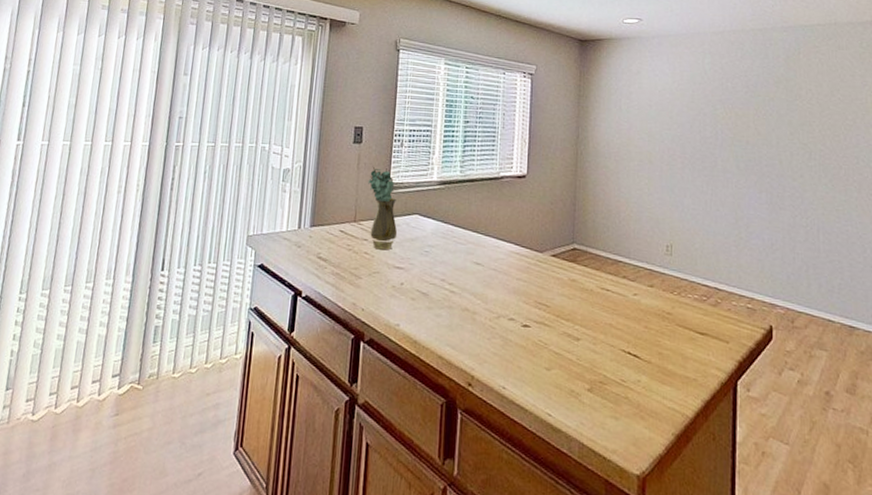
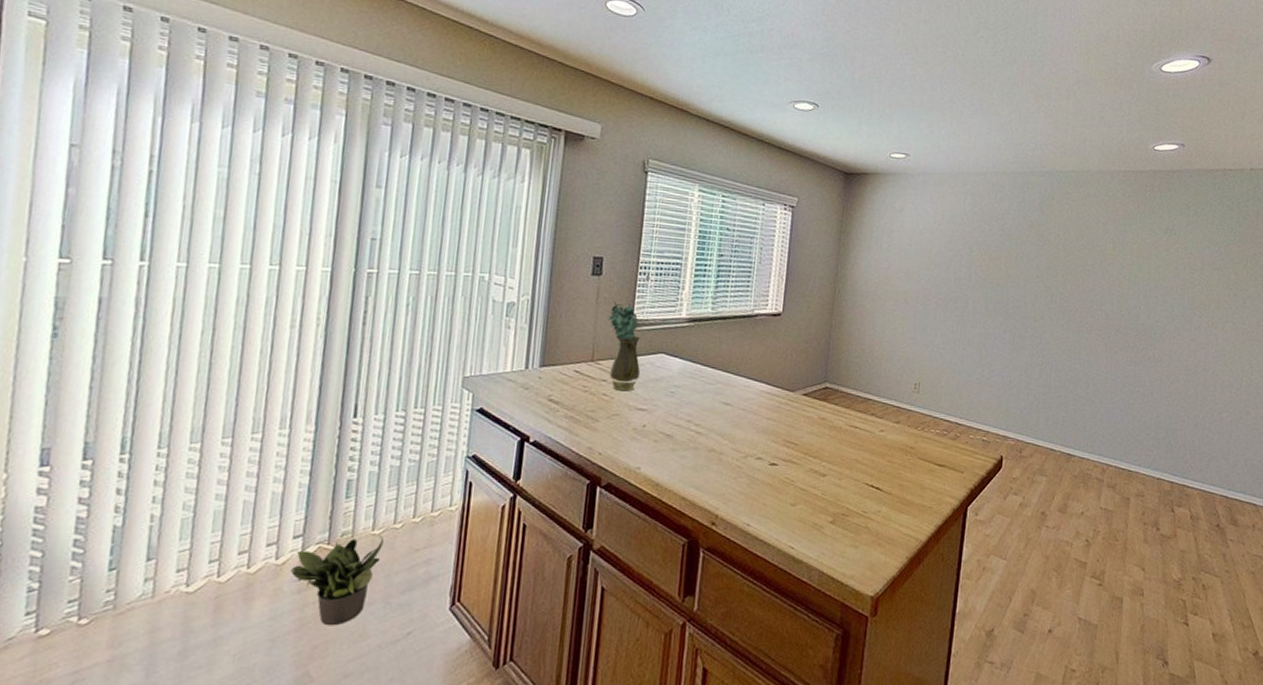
potted plant: none [108,378,182,461] -> present [290,535,384,626]

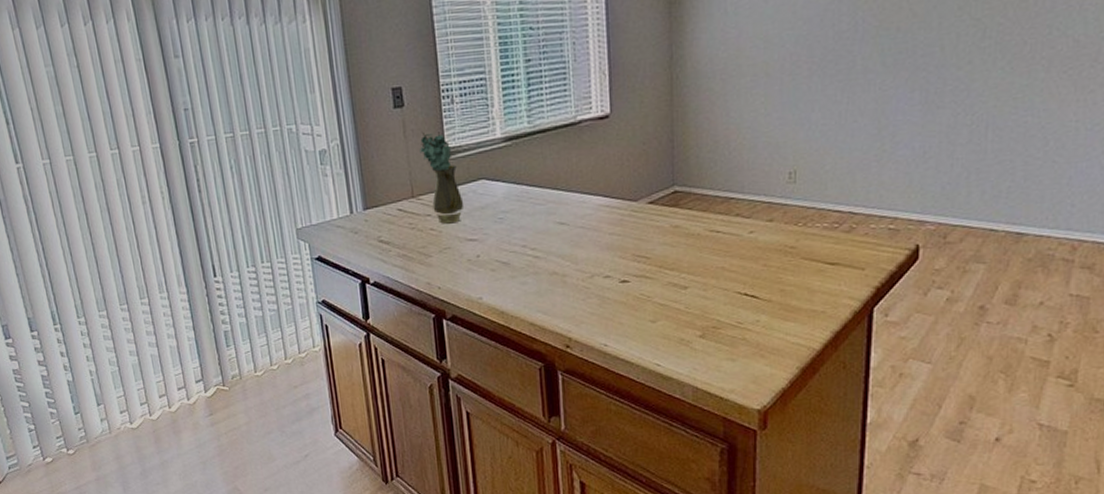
potted plant: present [290,535,384,626] -> none [200,376,268,451]

